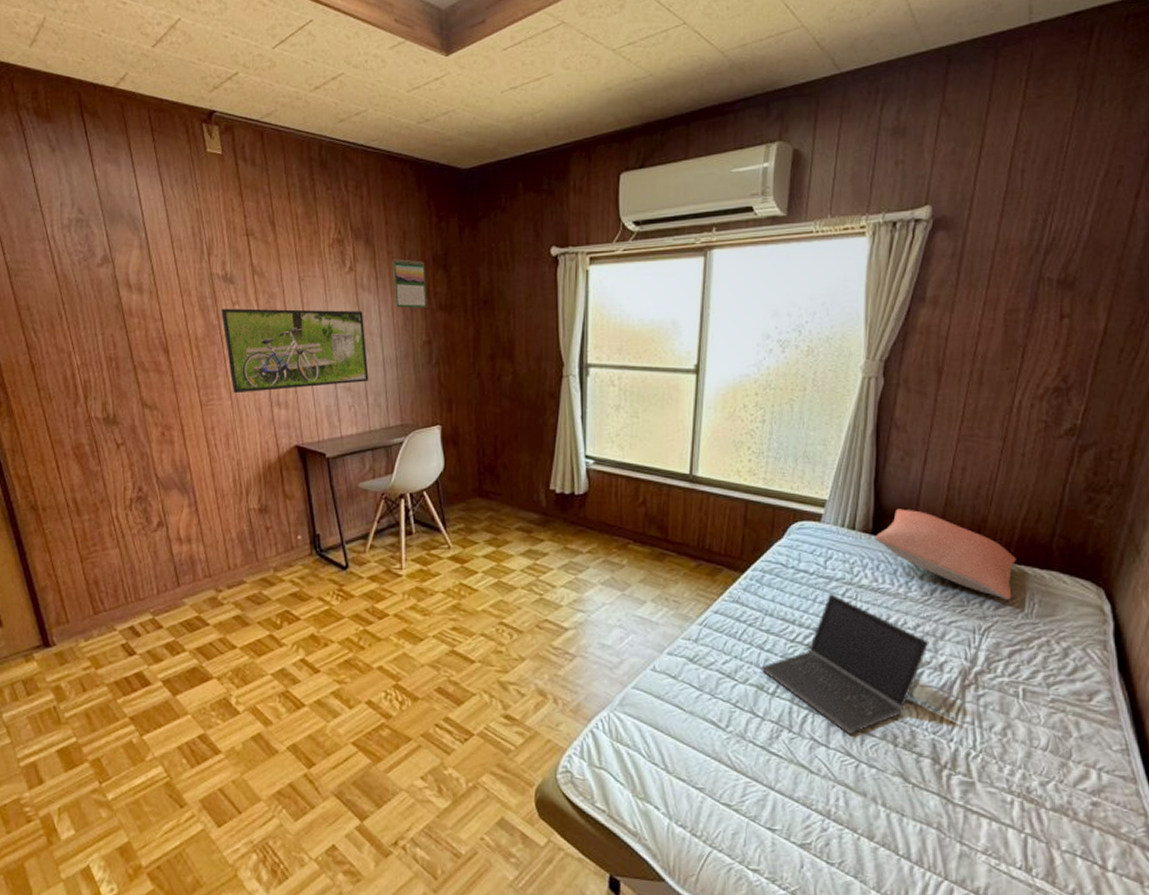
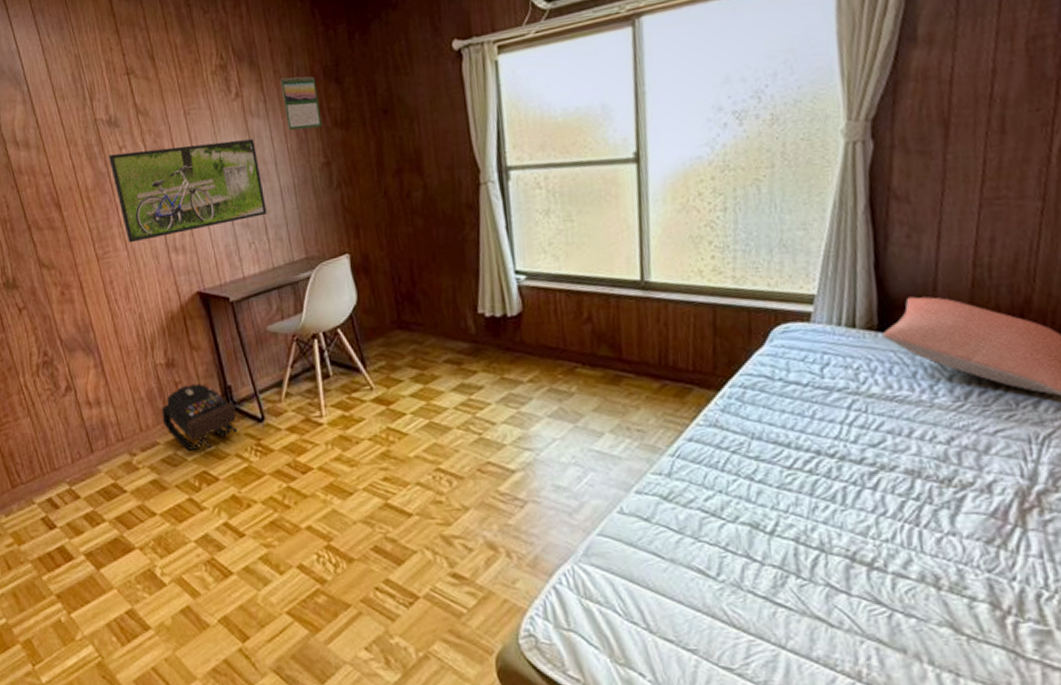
backpack: none [250,530,322,592] -> present [161,384,237,452]
laptop computer: present [761,592,929,735] -> none [753,406,970,579]

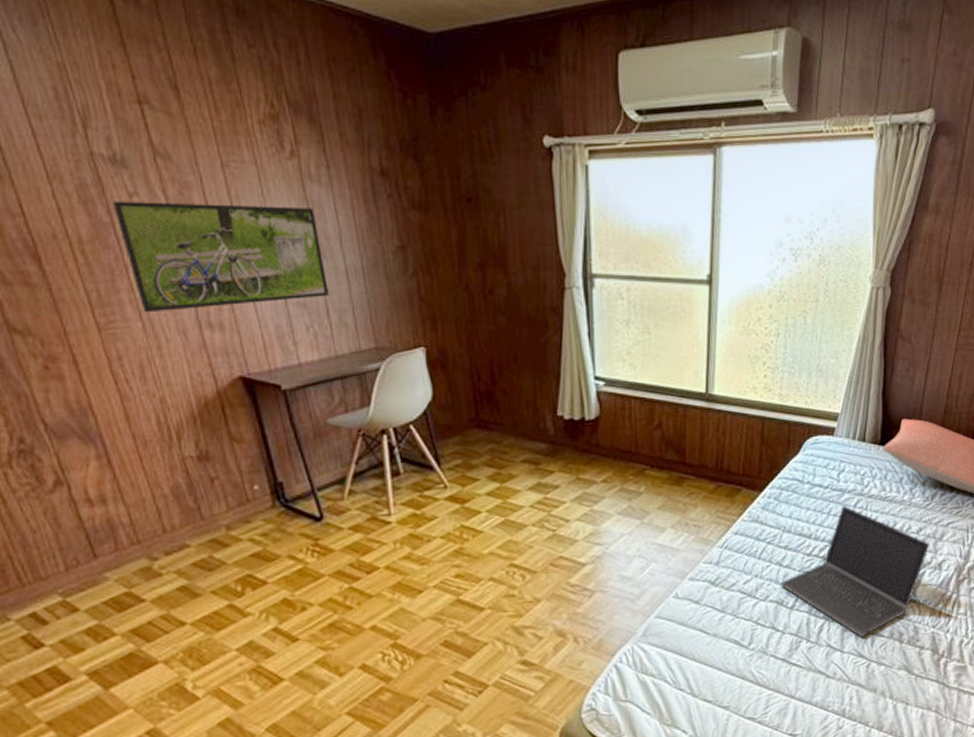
backpack: present [161,384,237,452] -> none [191,480,290,554]
calendar: present [280,76,322,131] -> none [347,143,397,207]
laptop computer: none [753,406,970,579] -> present [780,504,930,638]

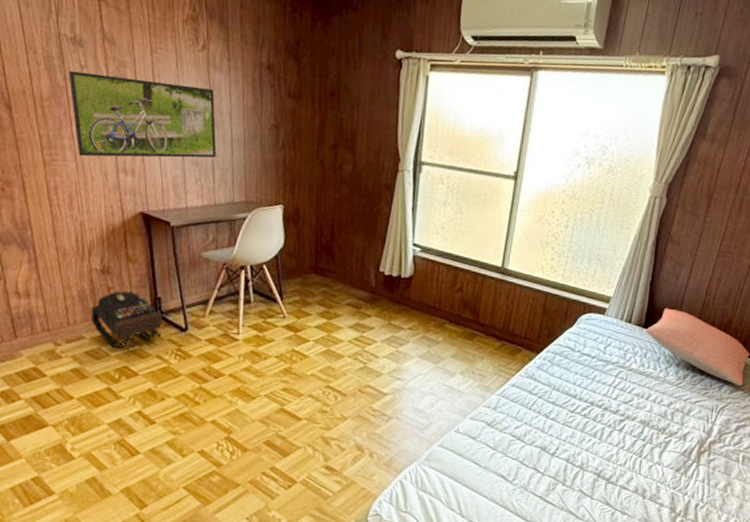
backpack: none [191,480,290,554] -> present [90,291,163,348]
laptop computer: present [780,504,930,638] -> none [545,373,678,489]

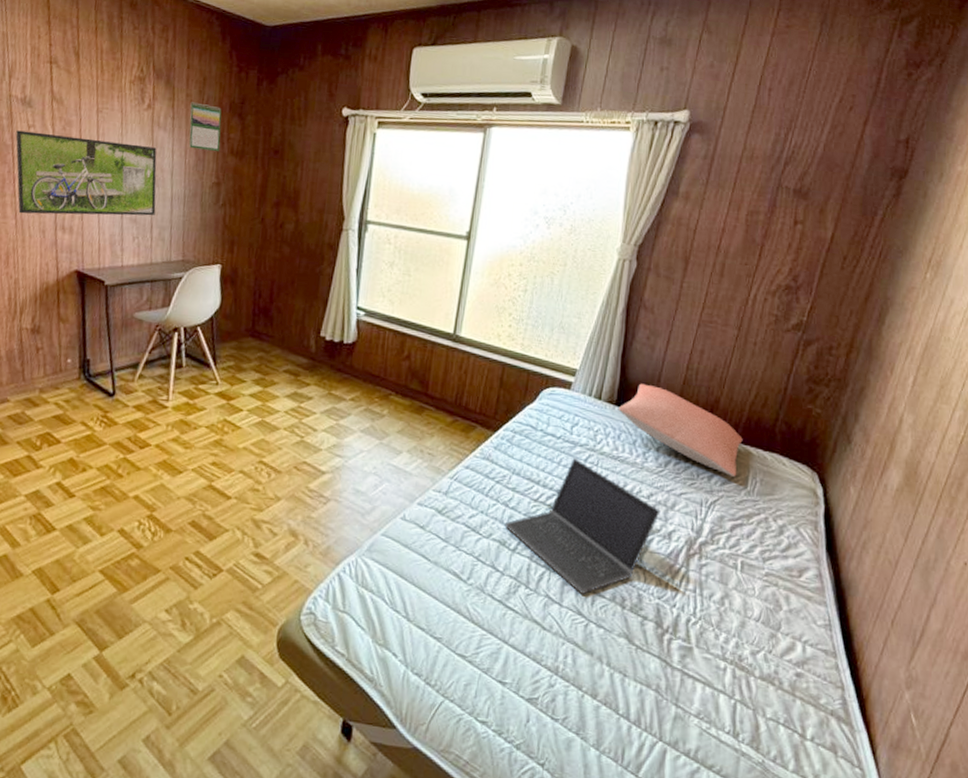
backpack: present [90,291,163,348] -> none [16,352,90,413]
calendar: none [245,42,278,94] -> present [188,102,222,152]
laptop computer: none [545,373,678,489] -> present [504,457,661,595]

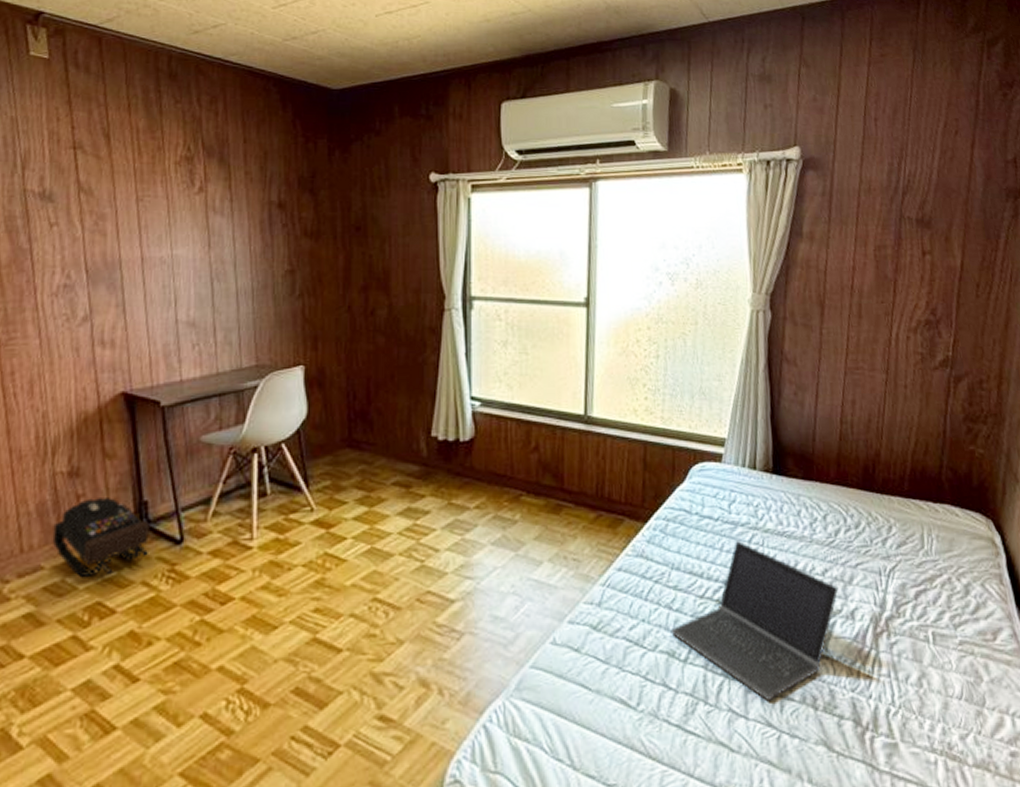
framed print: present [15,130,157,216] -> none [34,230,218,331]
backpack: none [16,352,90,413] -> present [52,498,150,578]
calendar: present [188,102,222,152] -> none [250,180,291,235]
pillow: present [618,383,743,477] -> none [775,445,912,537]

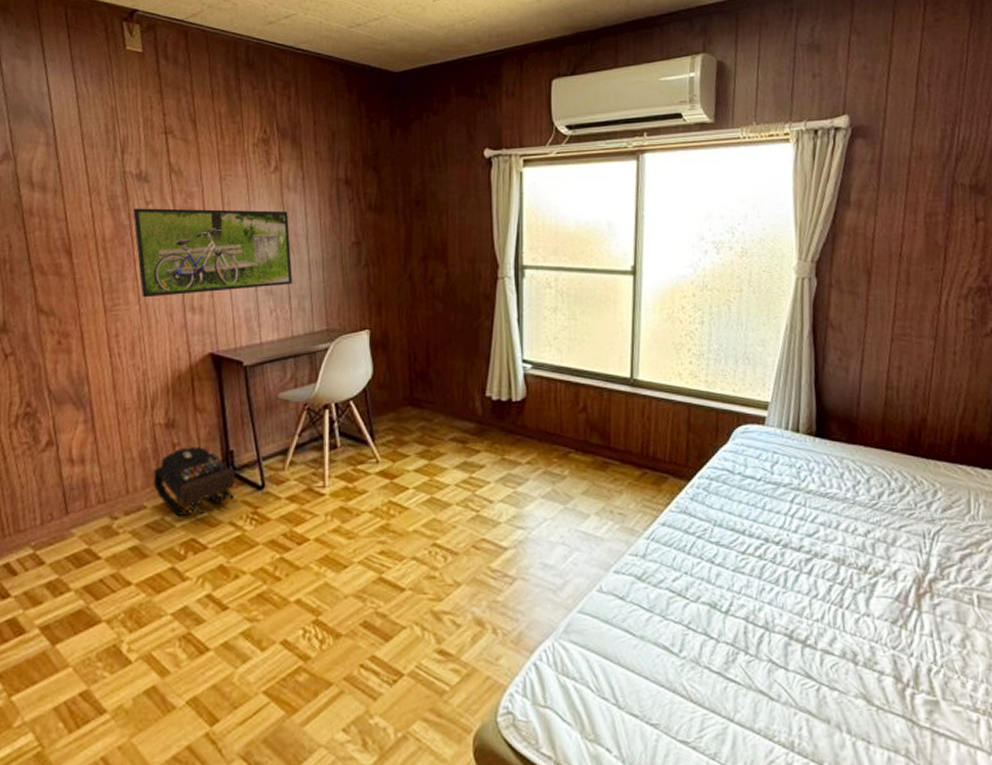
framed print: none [34,230,218,331] -> present [133,208,293,298]
laptop computer: present [670,539,839,702] -> none [712,499,881,655]

